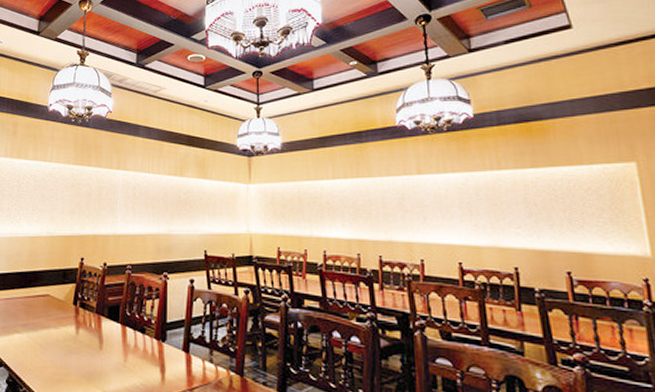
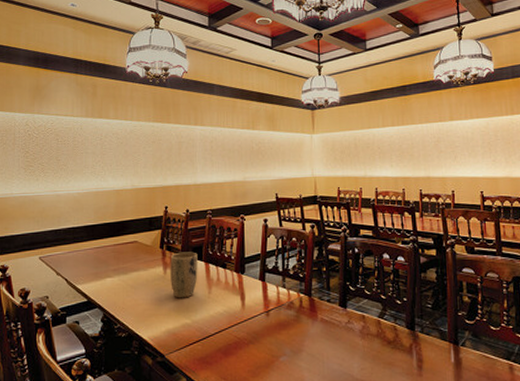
plant pot: none [83,310,114,365] -> present [170,252,198,298]

